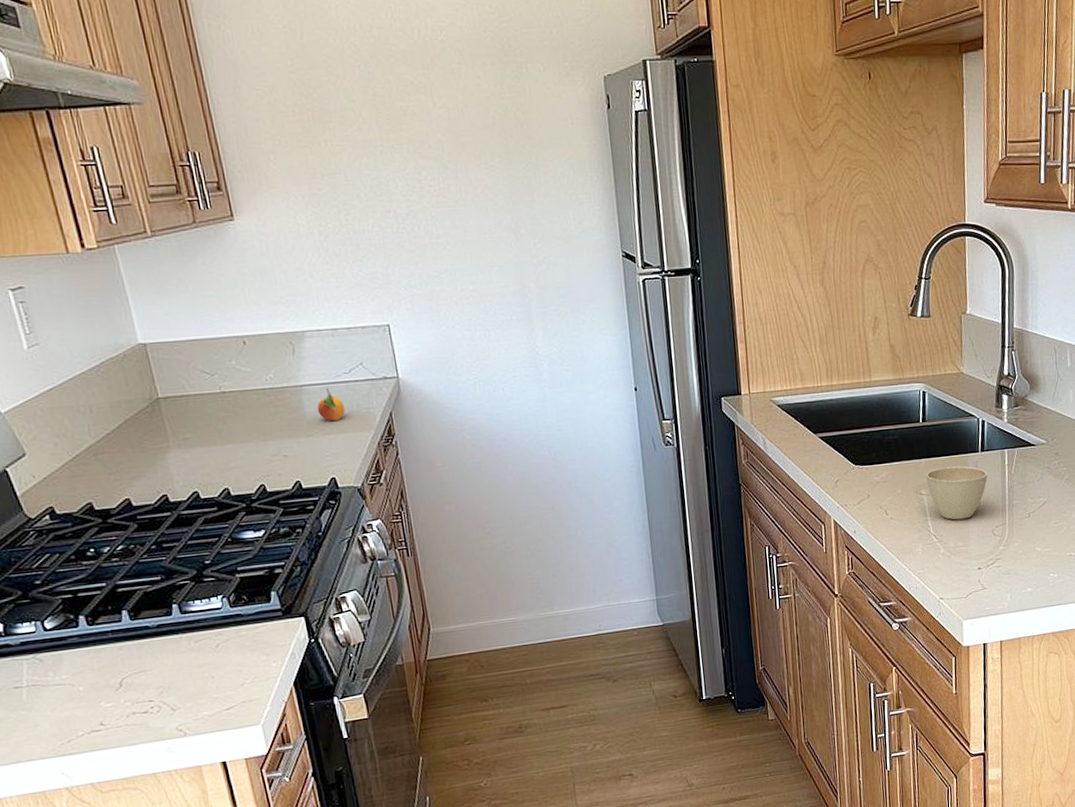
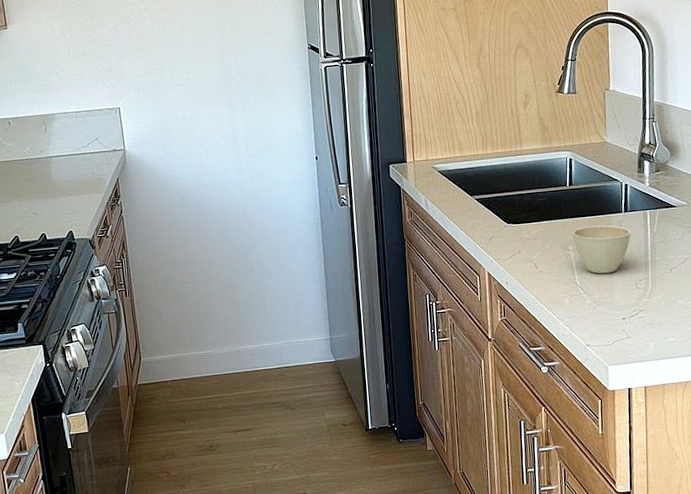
fruit: present [317,387,345,422] -> none [61,158,82,186]

